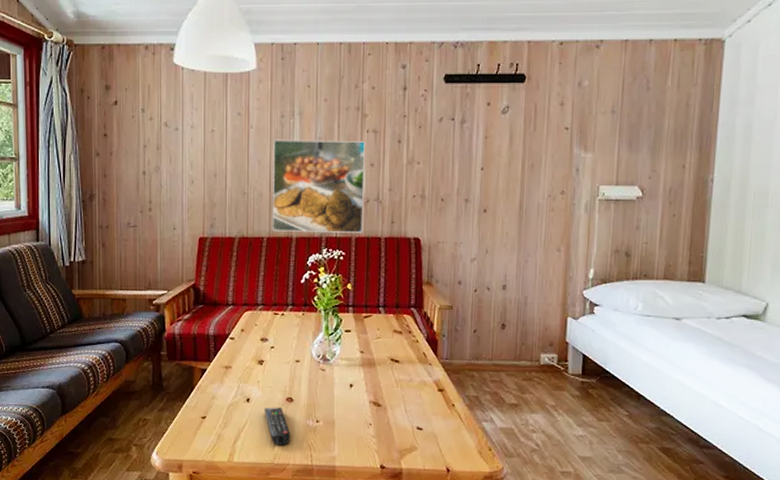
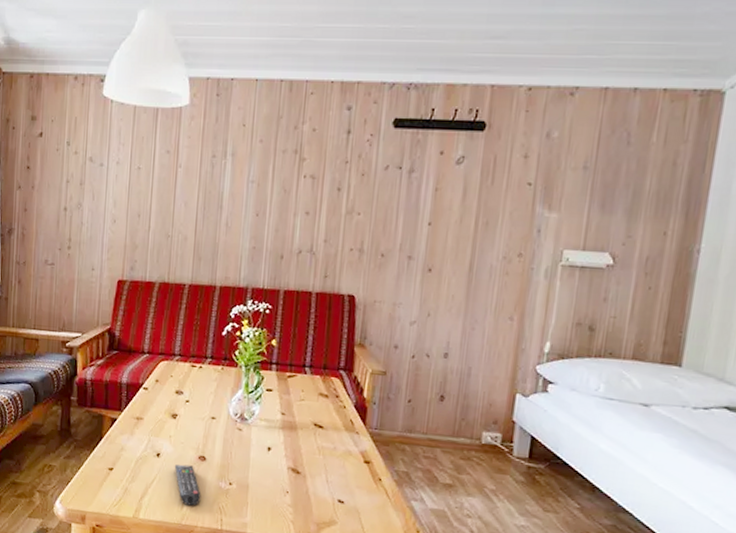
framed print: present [272,139,365,233] -> none [194,180,301,286]

